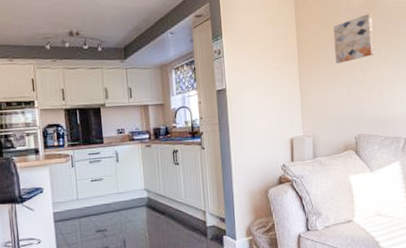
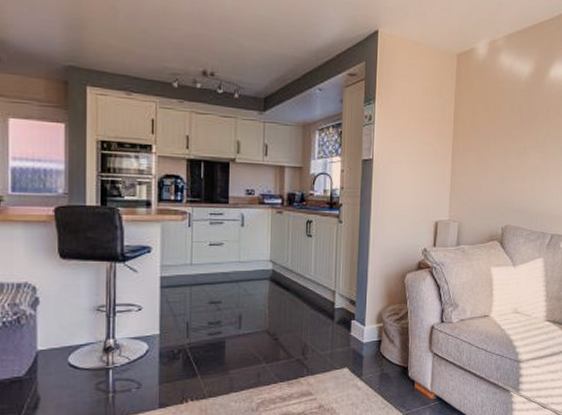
wall art: present [333,14,374,63] -> none [491,99,534,148]

